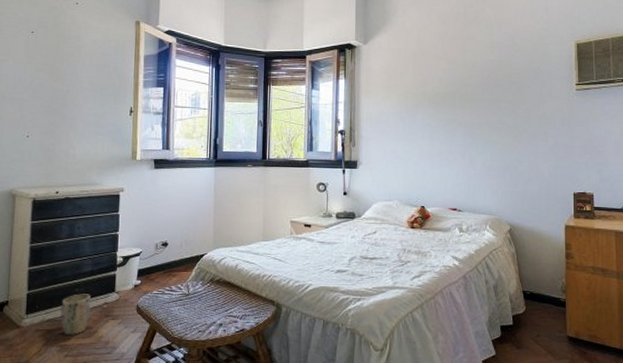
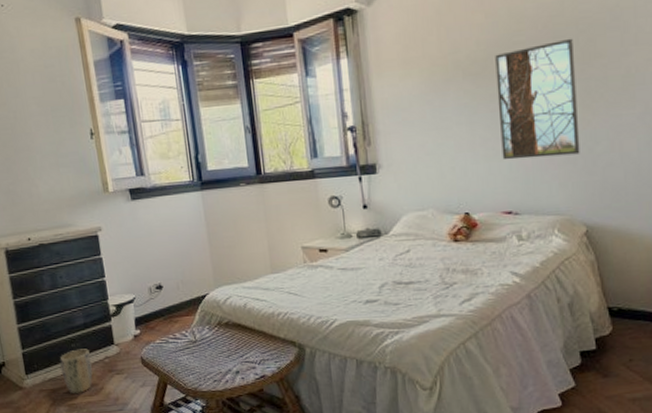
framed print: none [452,86,509,170] -> present [495,38,580,160]

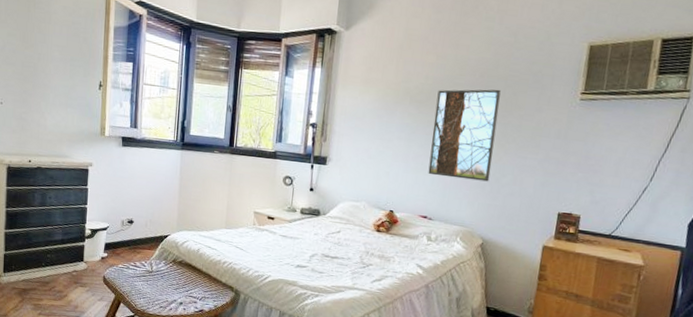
plant pot: present [60,349,93,395] -> none [34,259,61,297]

